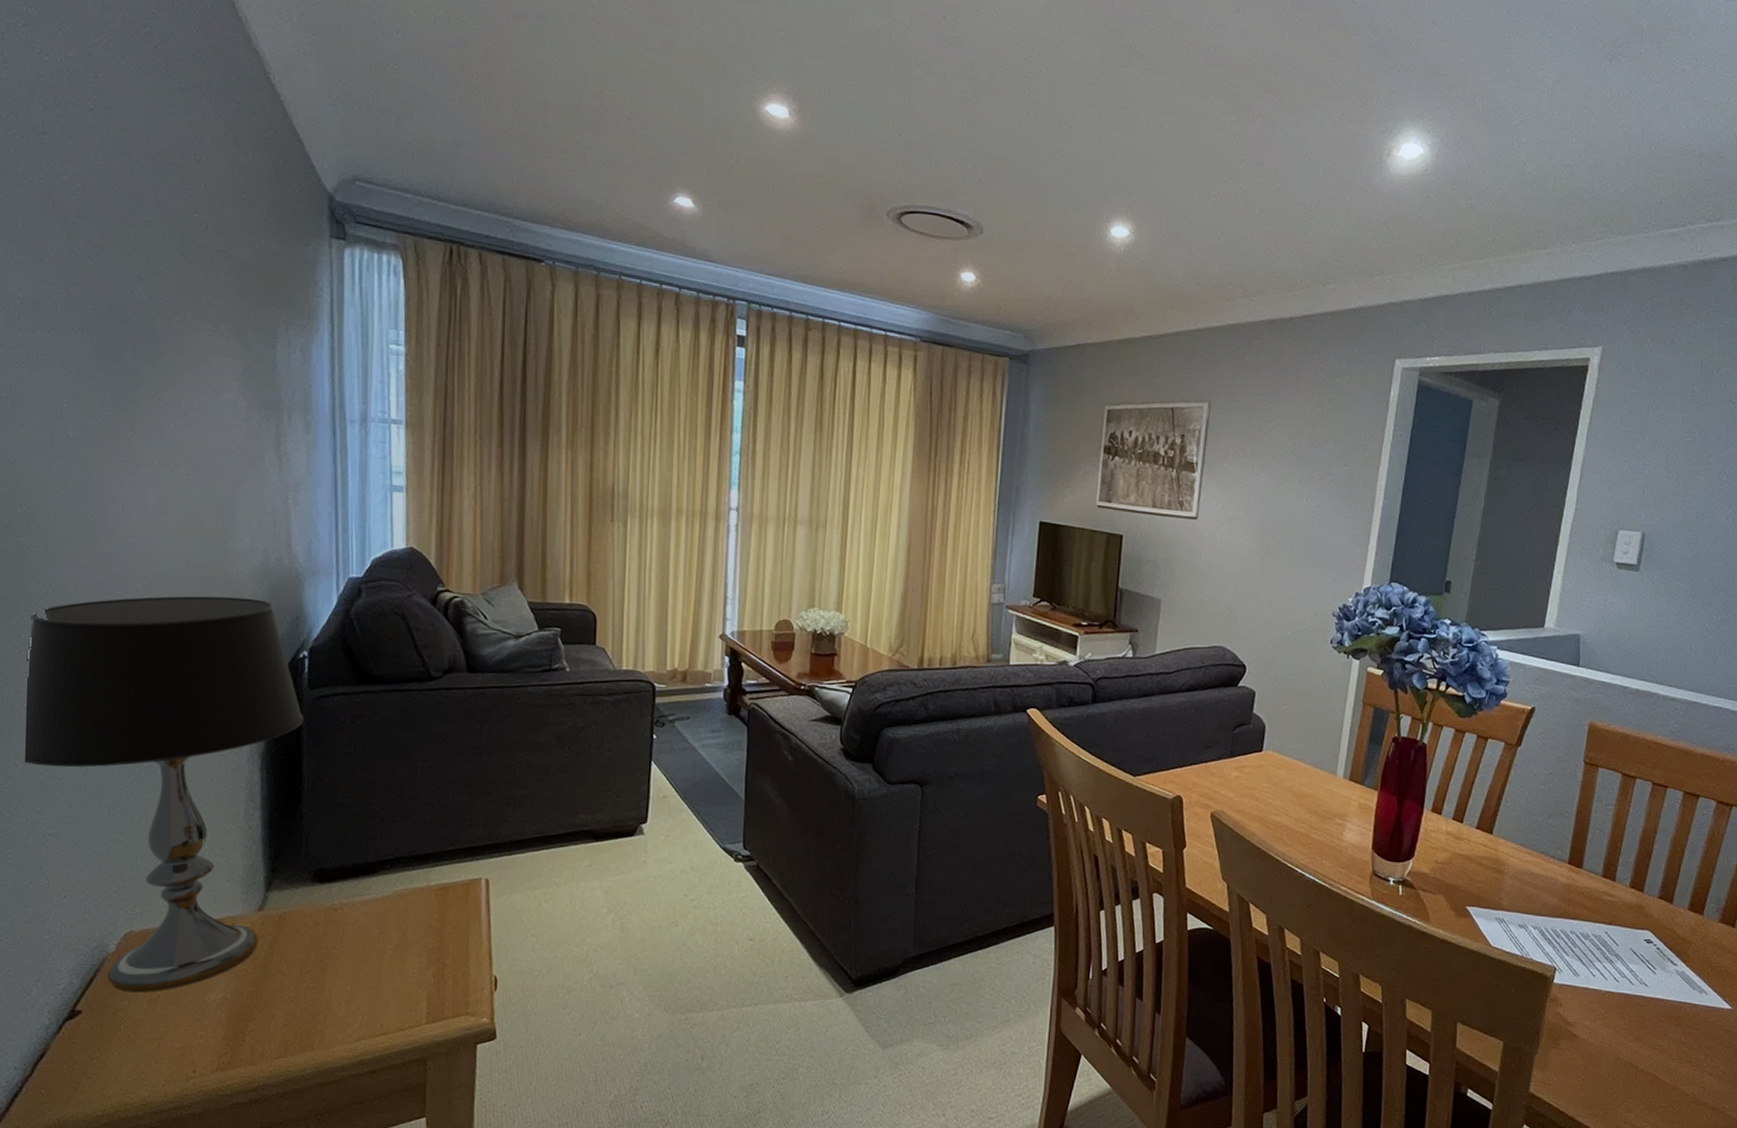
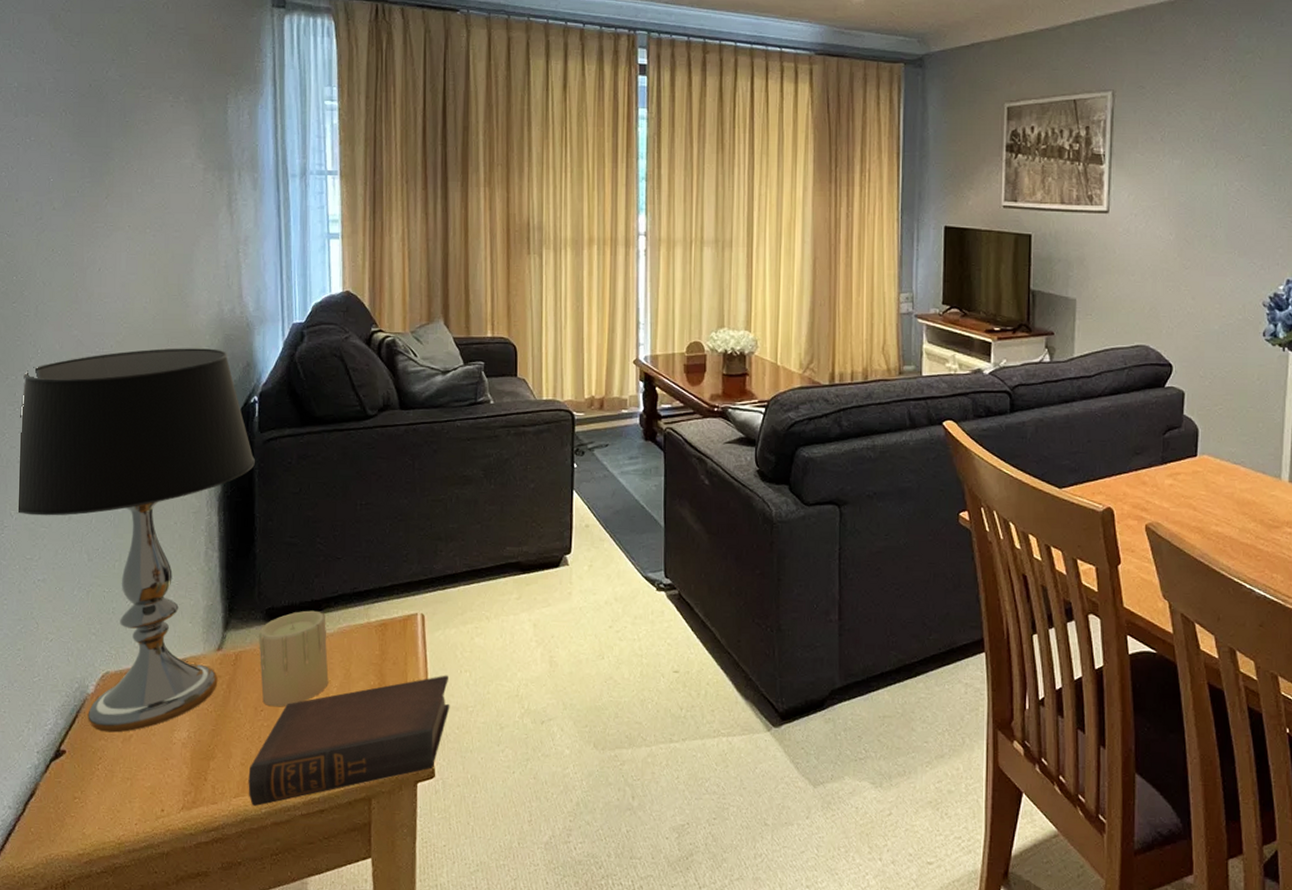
book: none [291,939,514,1067] -> present [248,675,450,806]
candle: none [305,872,383,969] -> present [259,610,329,707]

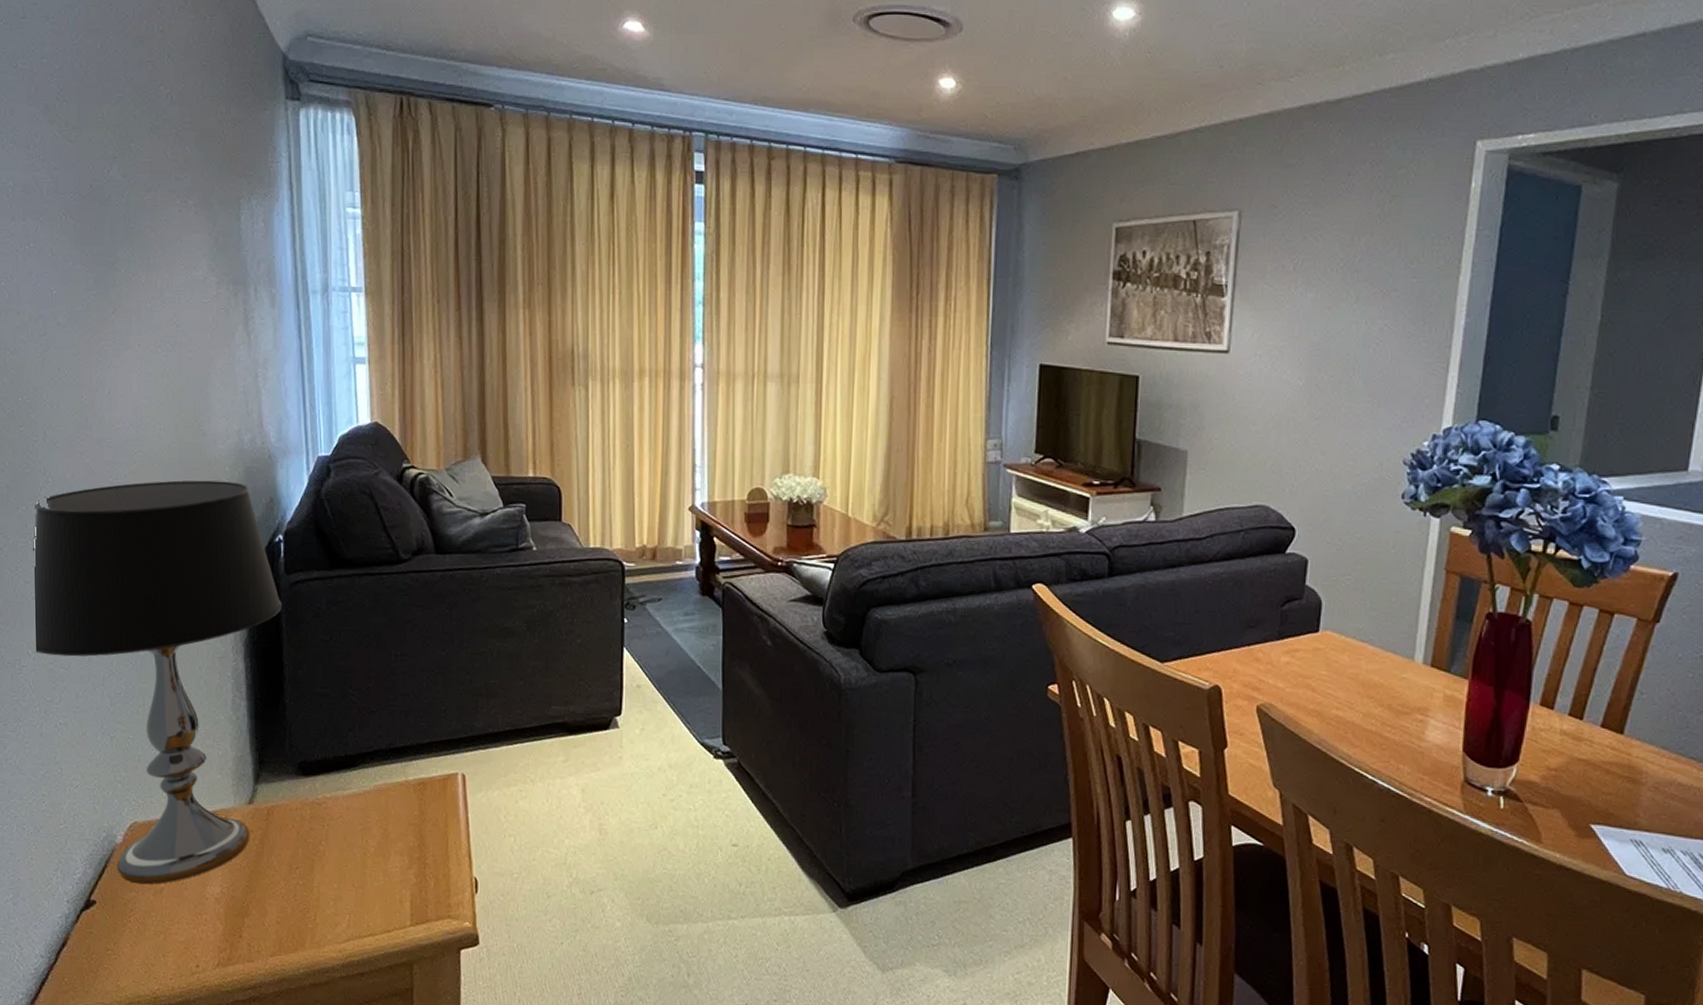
book: present [248,675,450,806] -> none [285,839,494,966]
candle: present [259,610,329,707] -> none [291,765,366,866]

